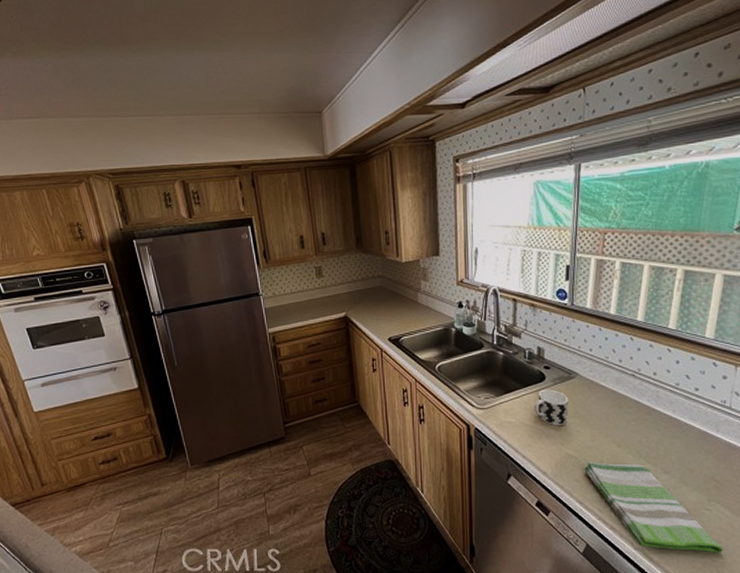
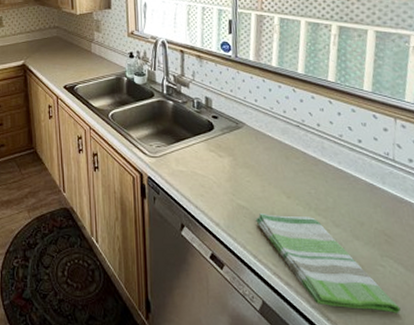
cup: present [533,389,569,425] -> none [203,138,238,175]

